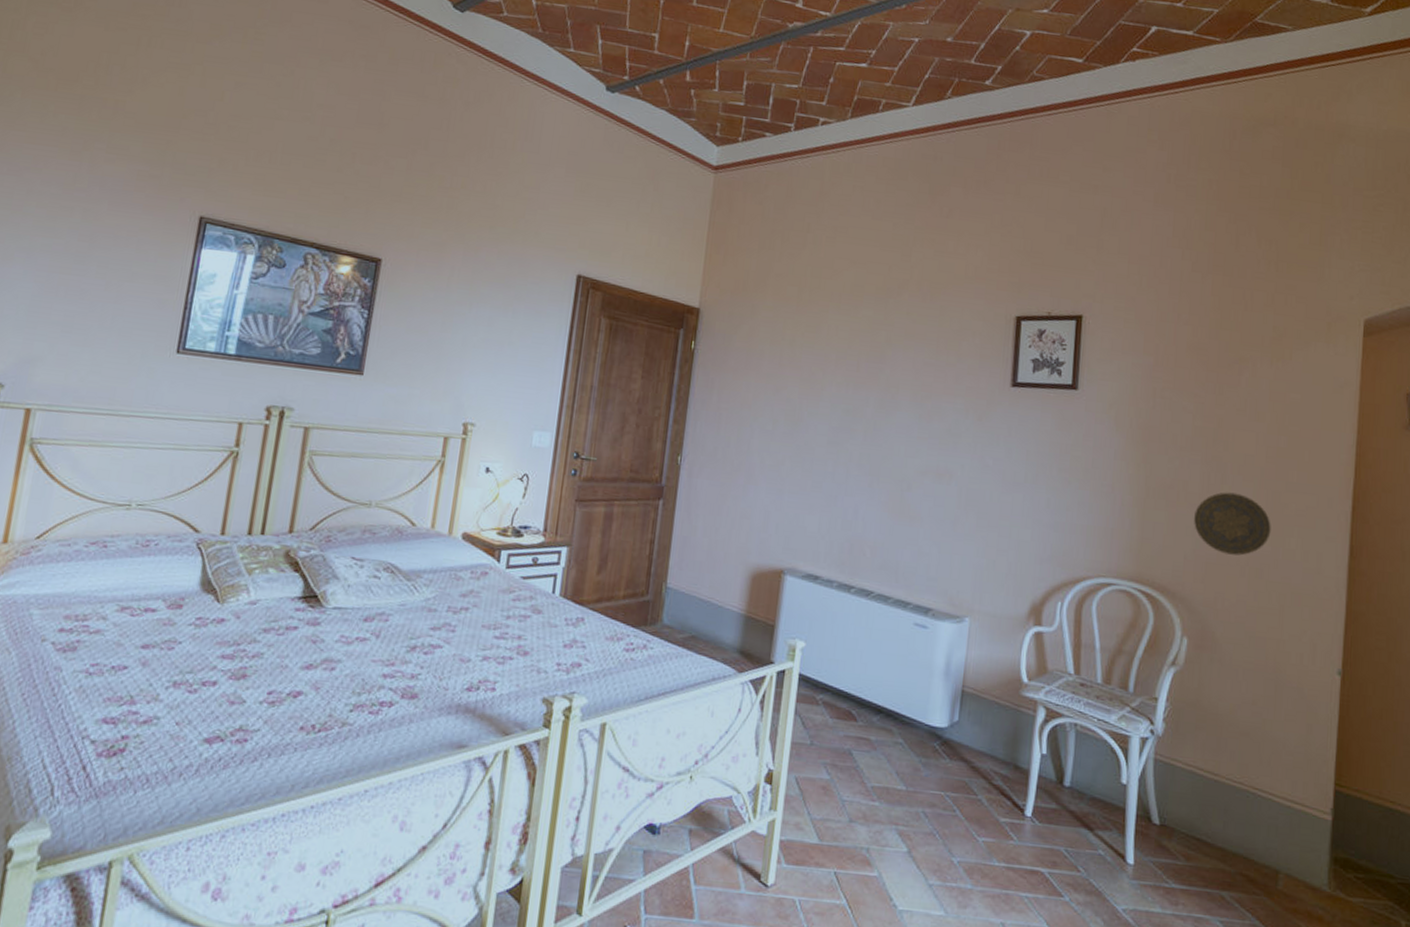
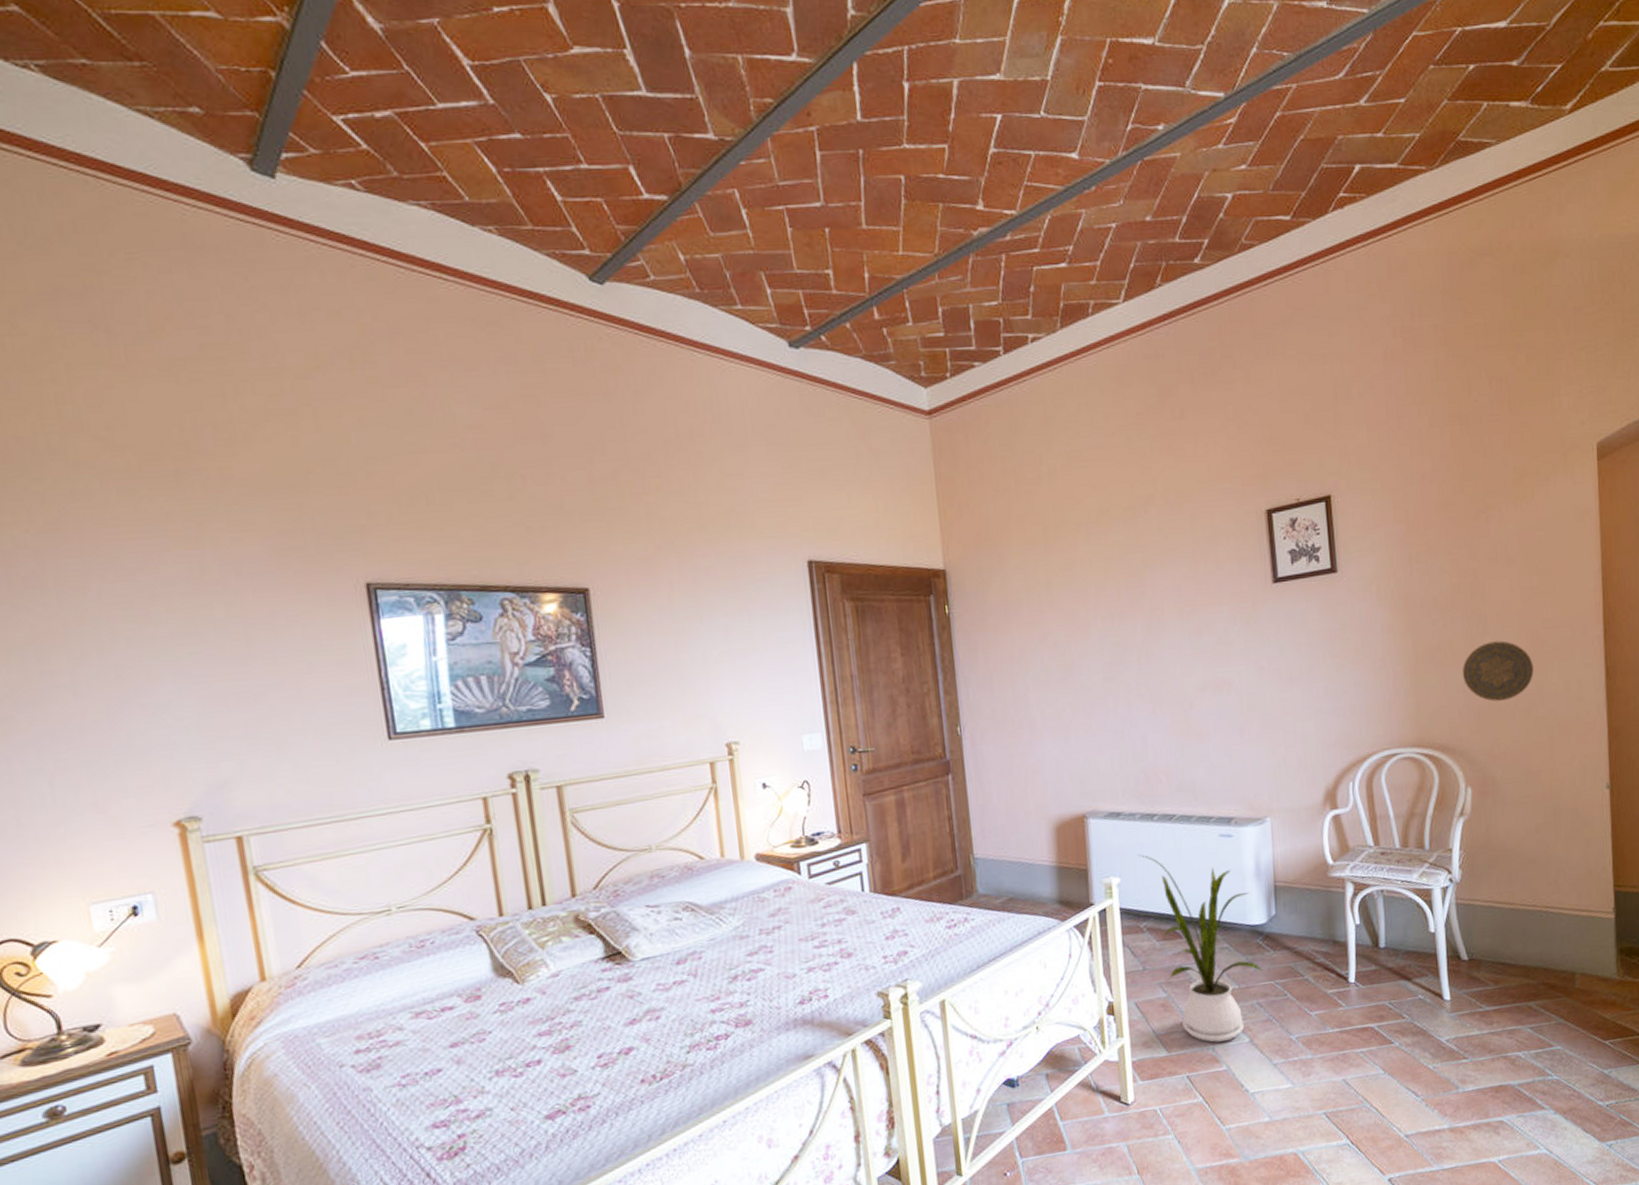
house plant: none [828,624,936,845] -> present [1138,855,1264,1043]

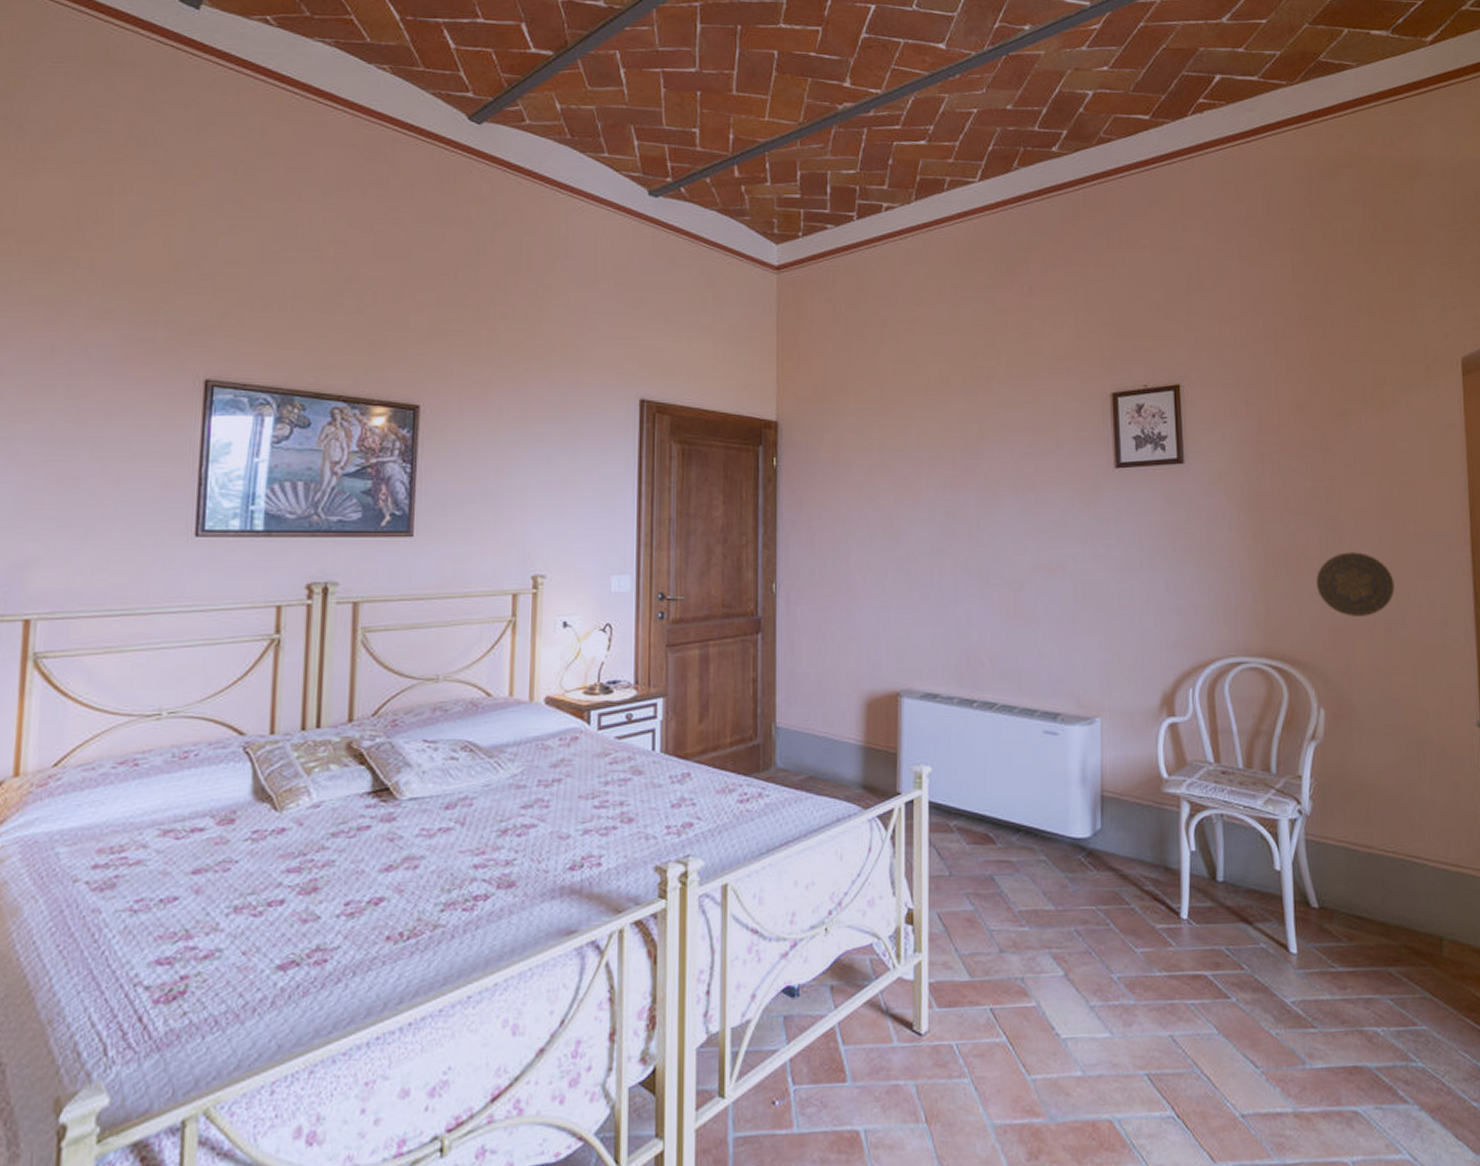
house plant: present [1138,855,1264,1043] -> none [954,744,1085,972]

